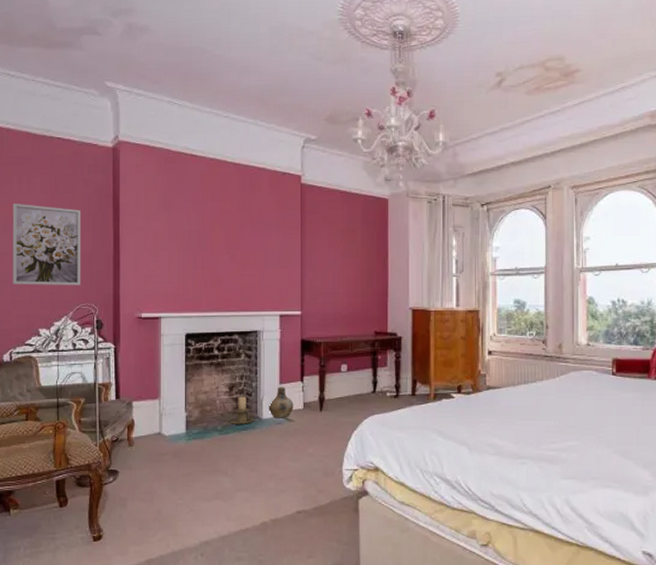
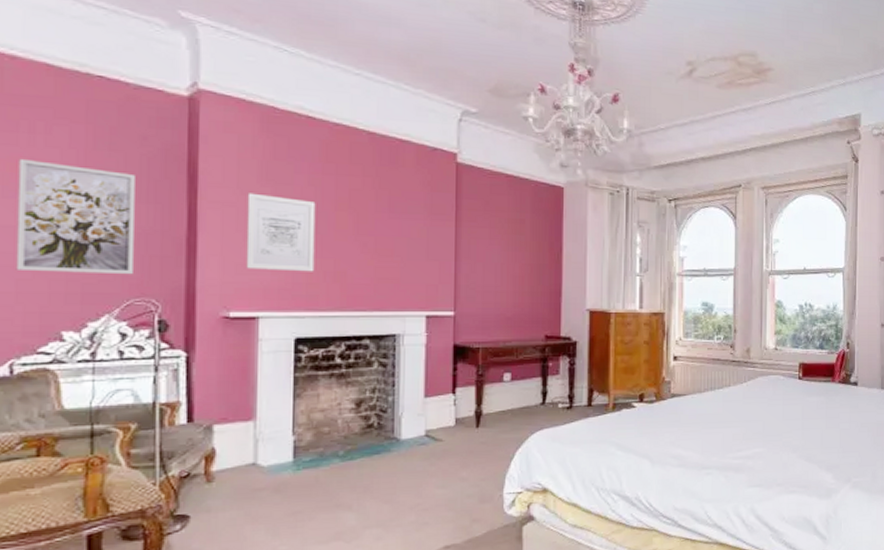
wall art: none [152,219,198,280] -> present [246,193,316,272]
candle holder: present [230,396,255,424] -> none [356,413,391,448]
ceramic jug: present [268,386,294,418] -> none [409,400,443,438]

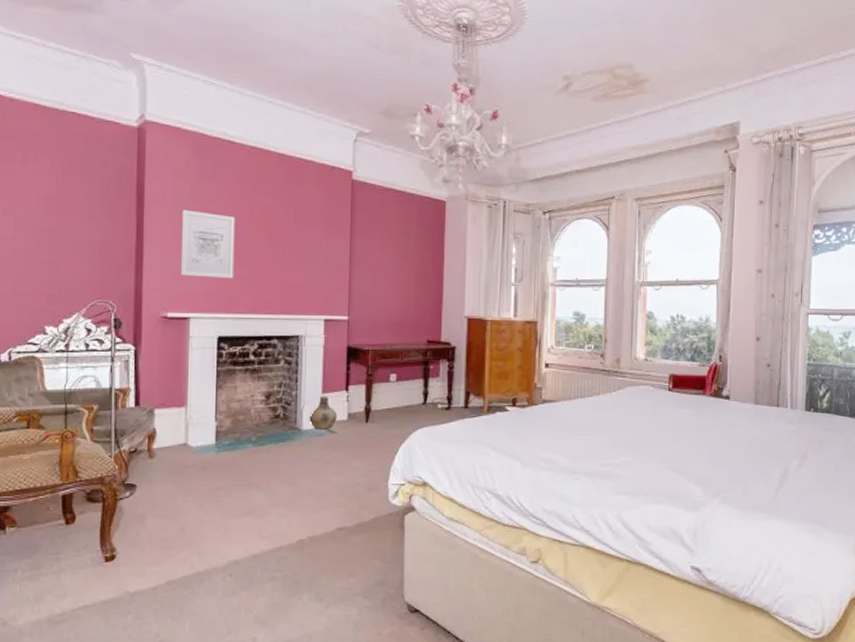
wall art: present [15,158,135,275] -> none [13,183,98,280]
ceramic jug: none [409,400,443,438] -> present [309,396,337,430]

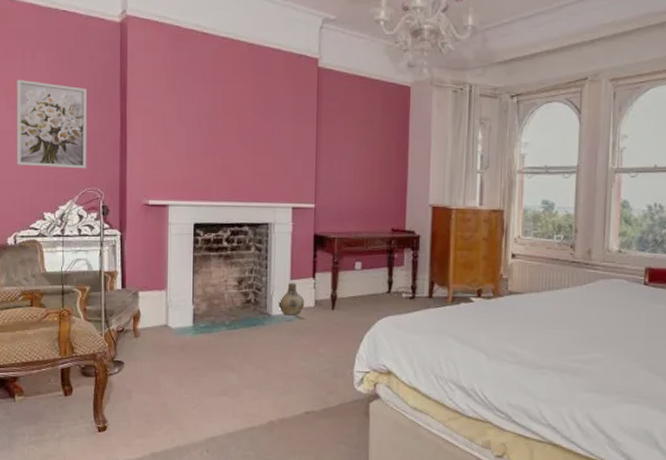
wall art: none [13,183,98,280] -> present [16,79,87,169]
wall art: present [180,209,235,279] -> none [159,101,209,168]

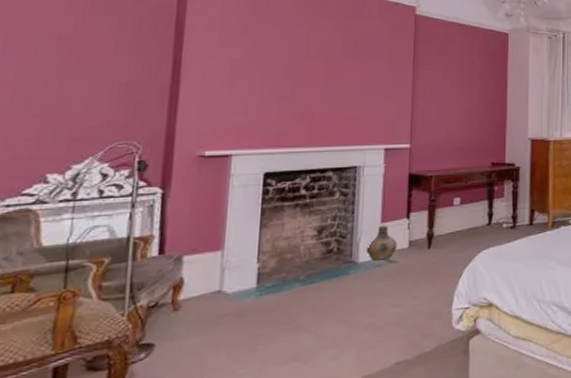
wall art: present [16,79,87,169] -> none [8,20,127,121]

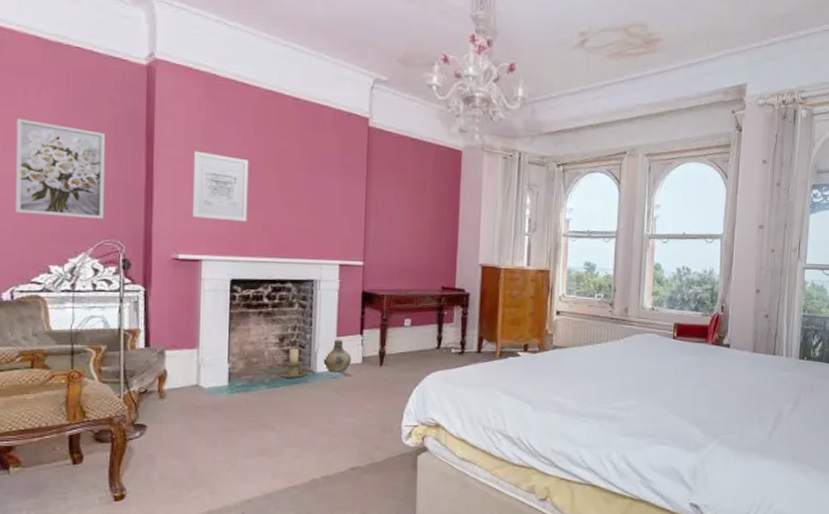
wall art: none [8,20,127,121] -> present [15,118,105,220]
wall art: none [222,45,289,113] -> present [192,151,249,222]
candle holder: none [316,239,349,272] -> present [279,348,308,378]

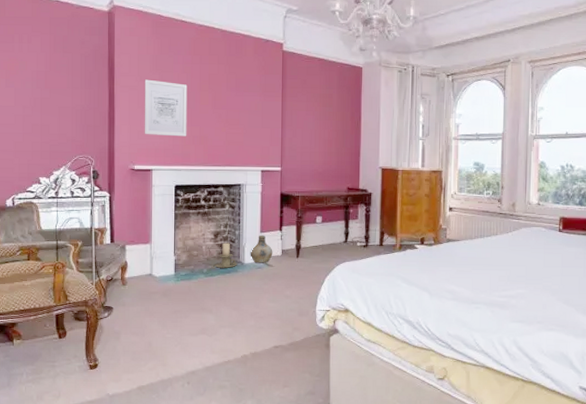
wall art: present [15,118,105,220] -> none [14,60,78,139]

